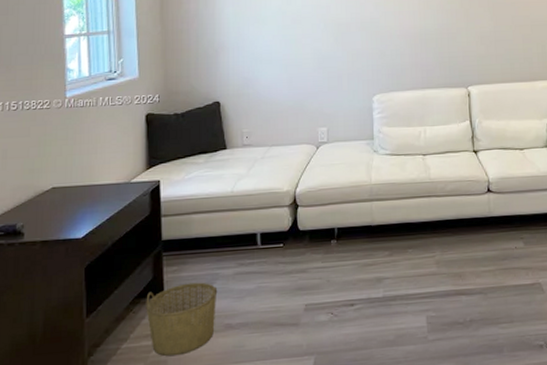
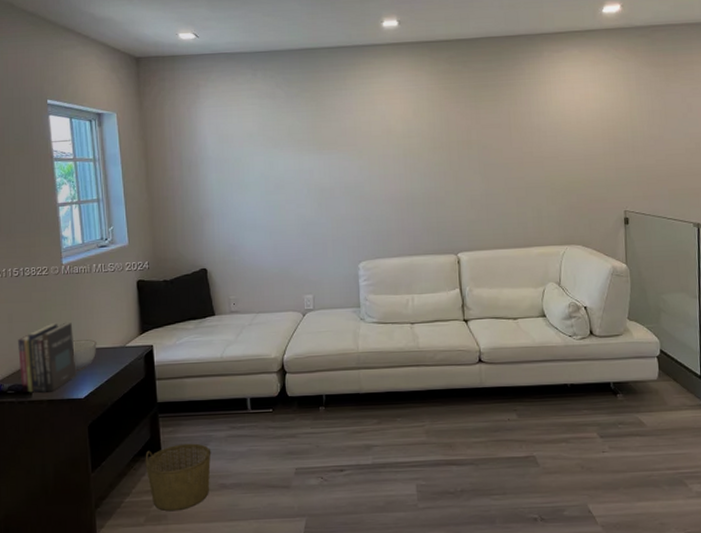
books: none [11,157,75,234] -> present [18,322,77,393]
bowl: none [72,175,99,210] -> present [72,339,97,372]

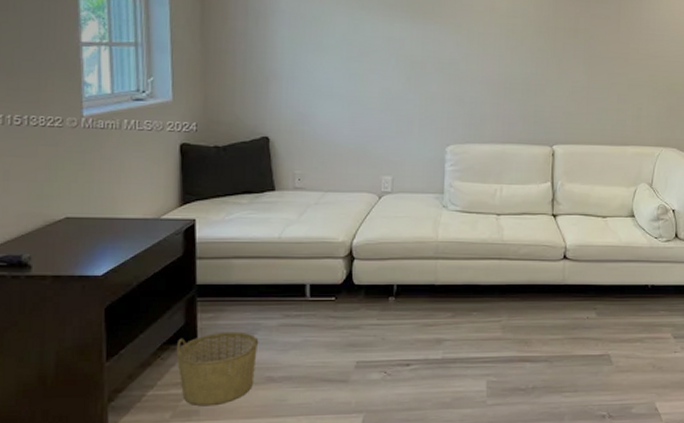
books: present [18,322,77,393] -> none [15,185,94,267]
bowl: present [72,339,97,372] -> none [90,207,123,244]

